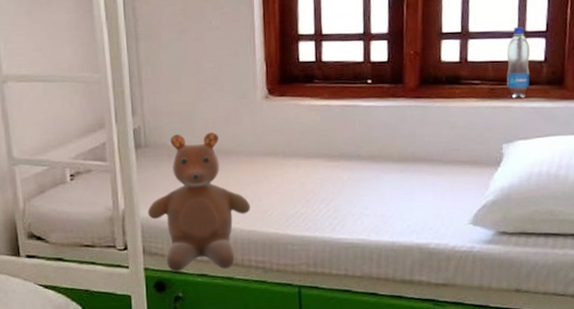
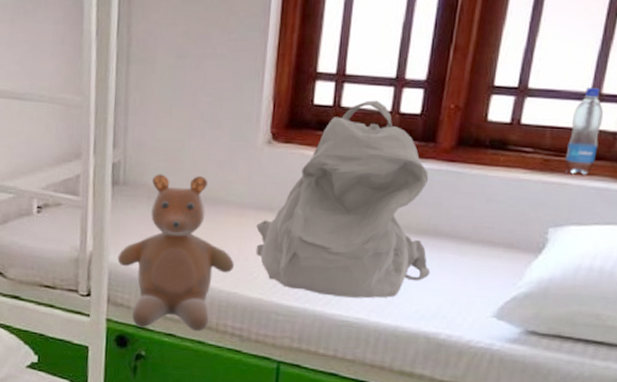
backpack: none [265,53,415,223] -> present [256,100,431,299]

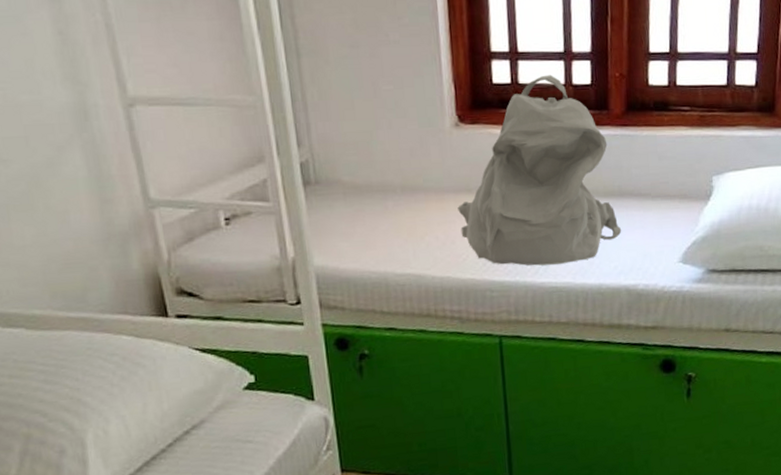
teddy bear: present [117,174,235,332] -> none [322,166,443,327]
bottle: present [564,88,604,175] -> none [716,48,741,127]

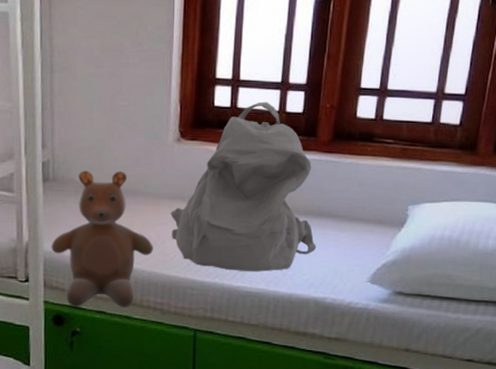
teddy bear: none [322,166,443,327] -> present [51,170,154,308]

